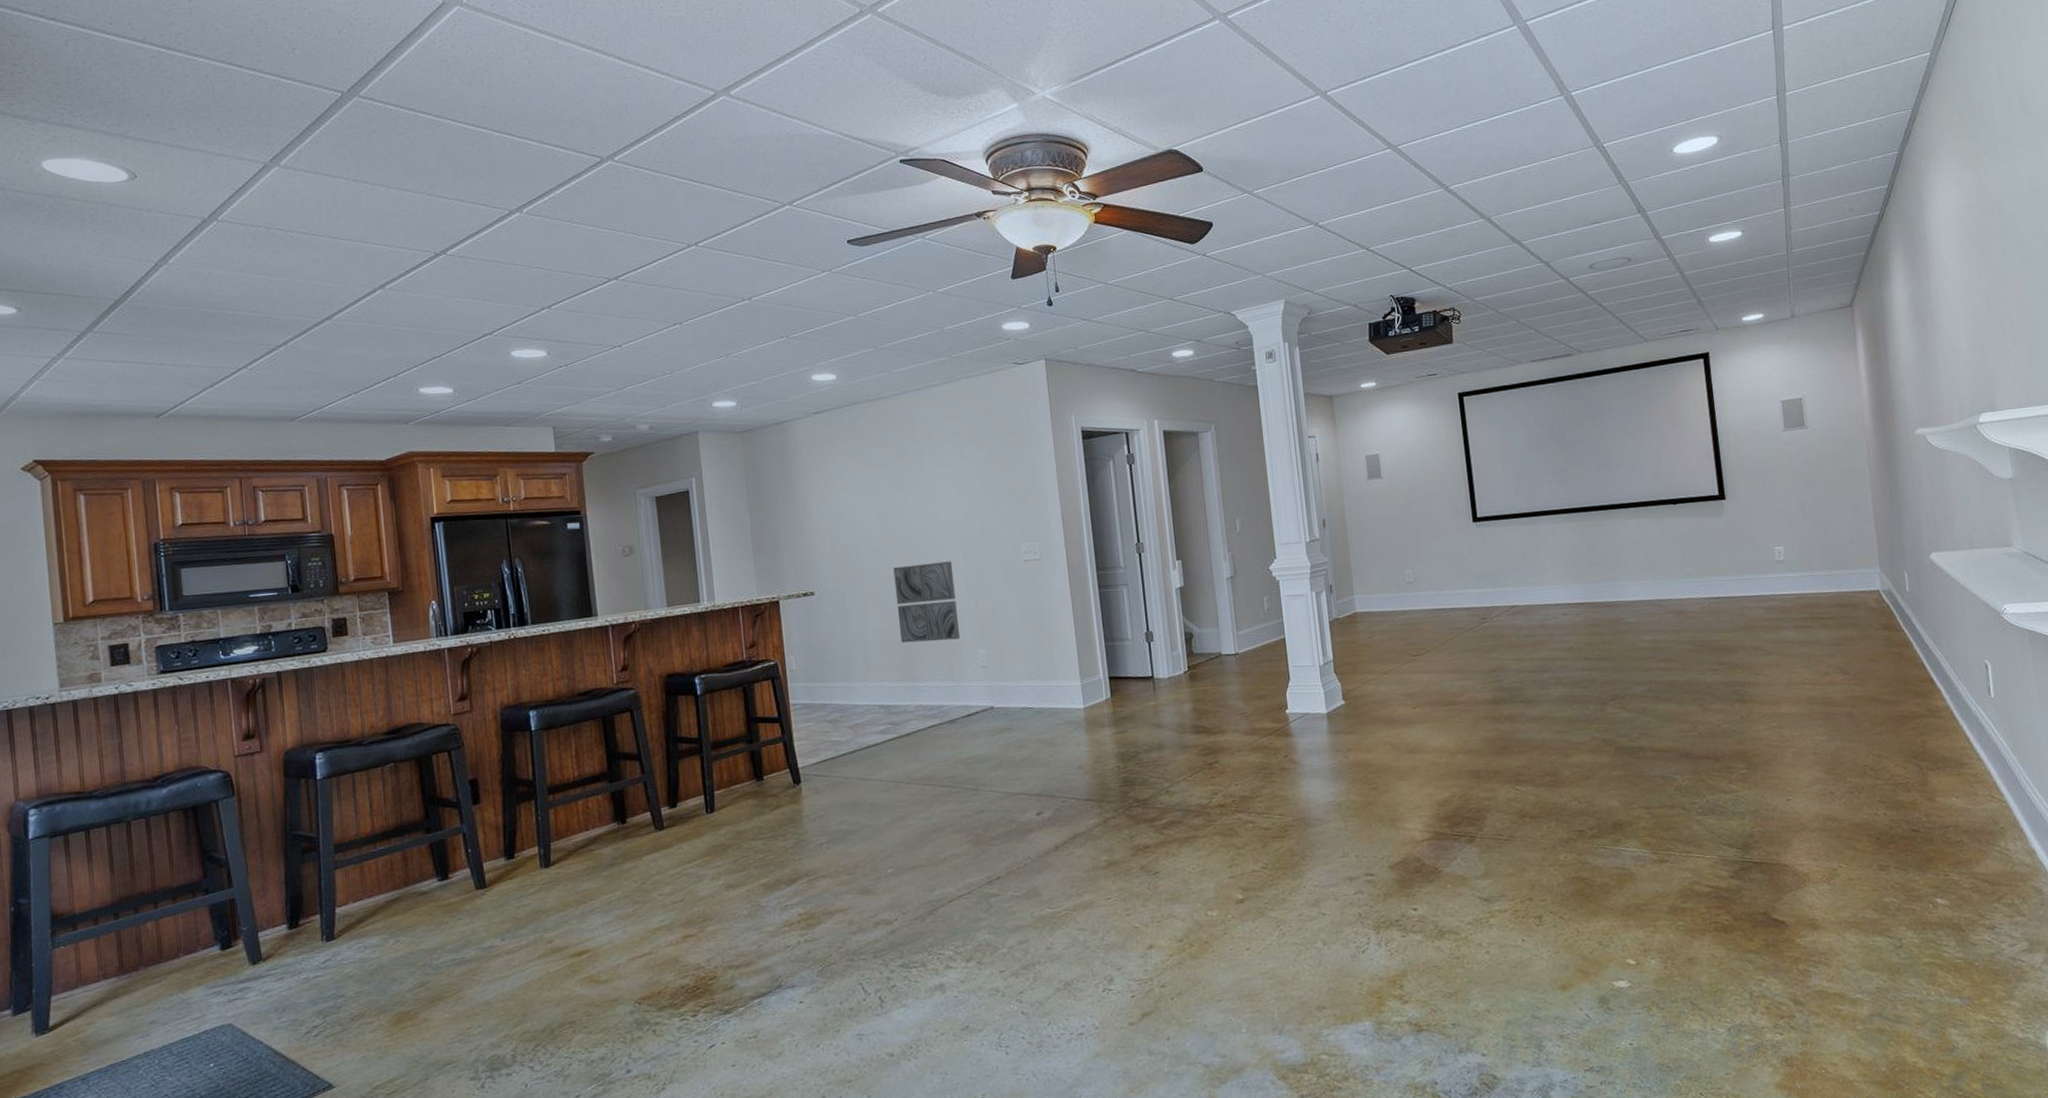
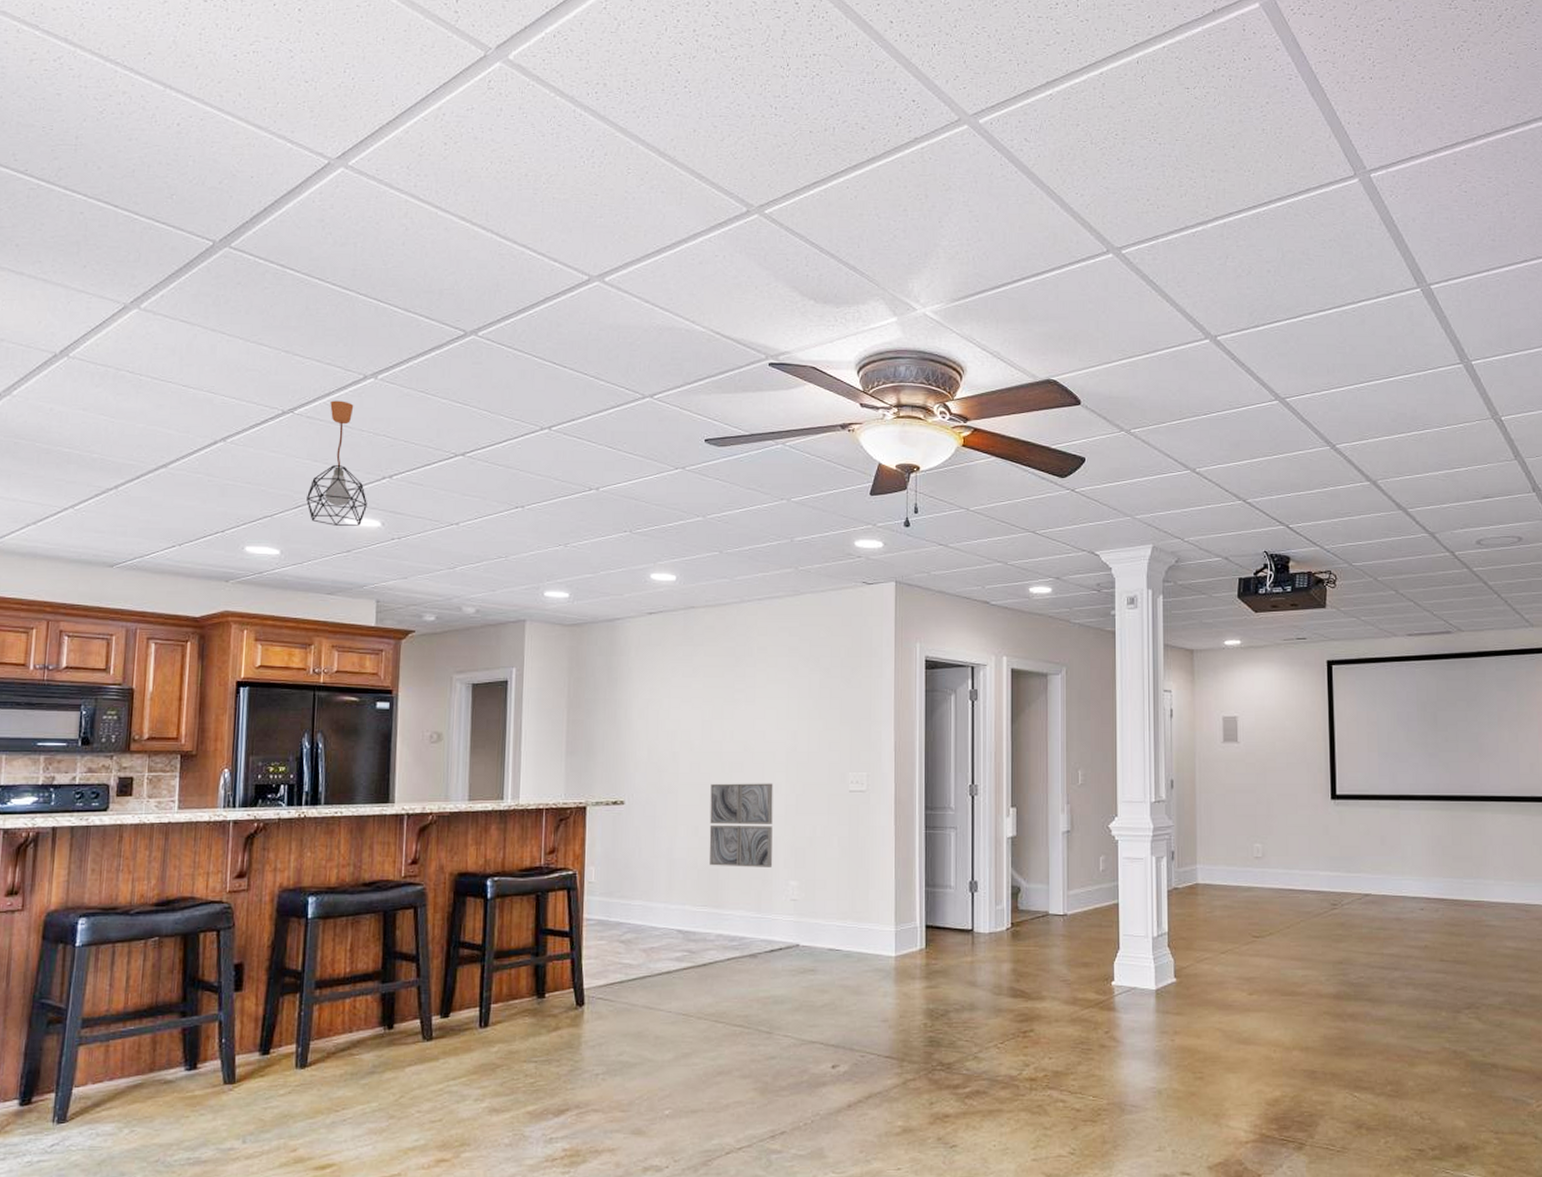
pendant light: none [471,237,531,360] -> present [306,400,367,526]

